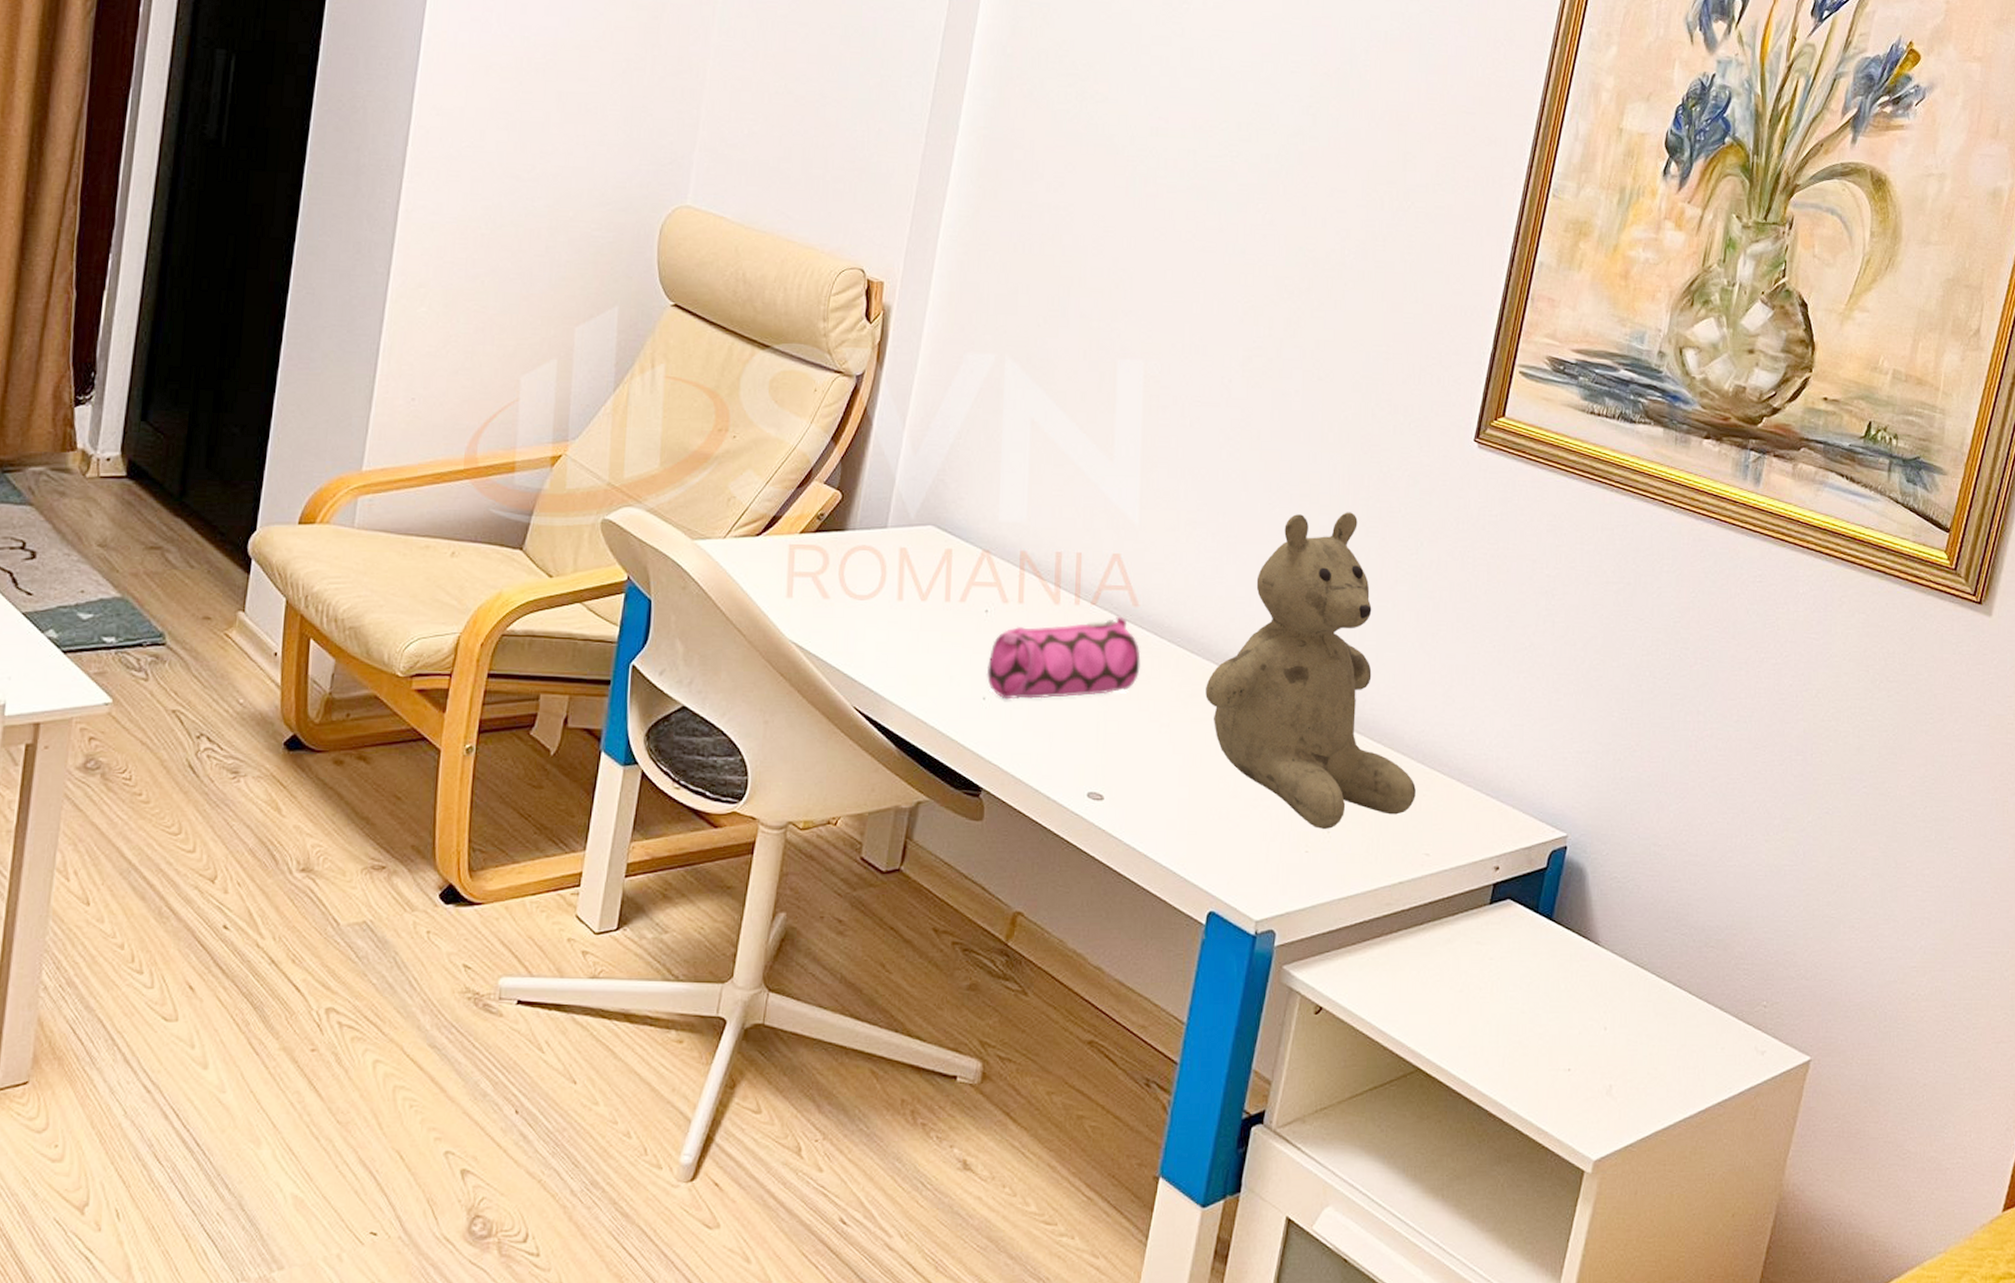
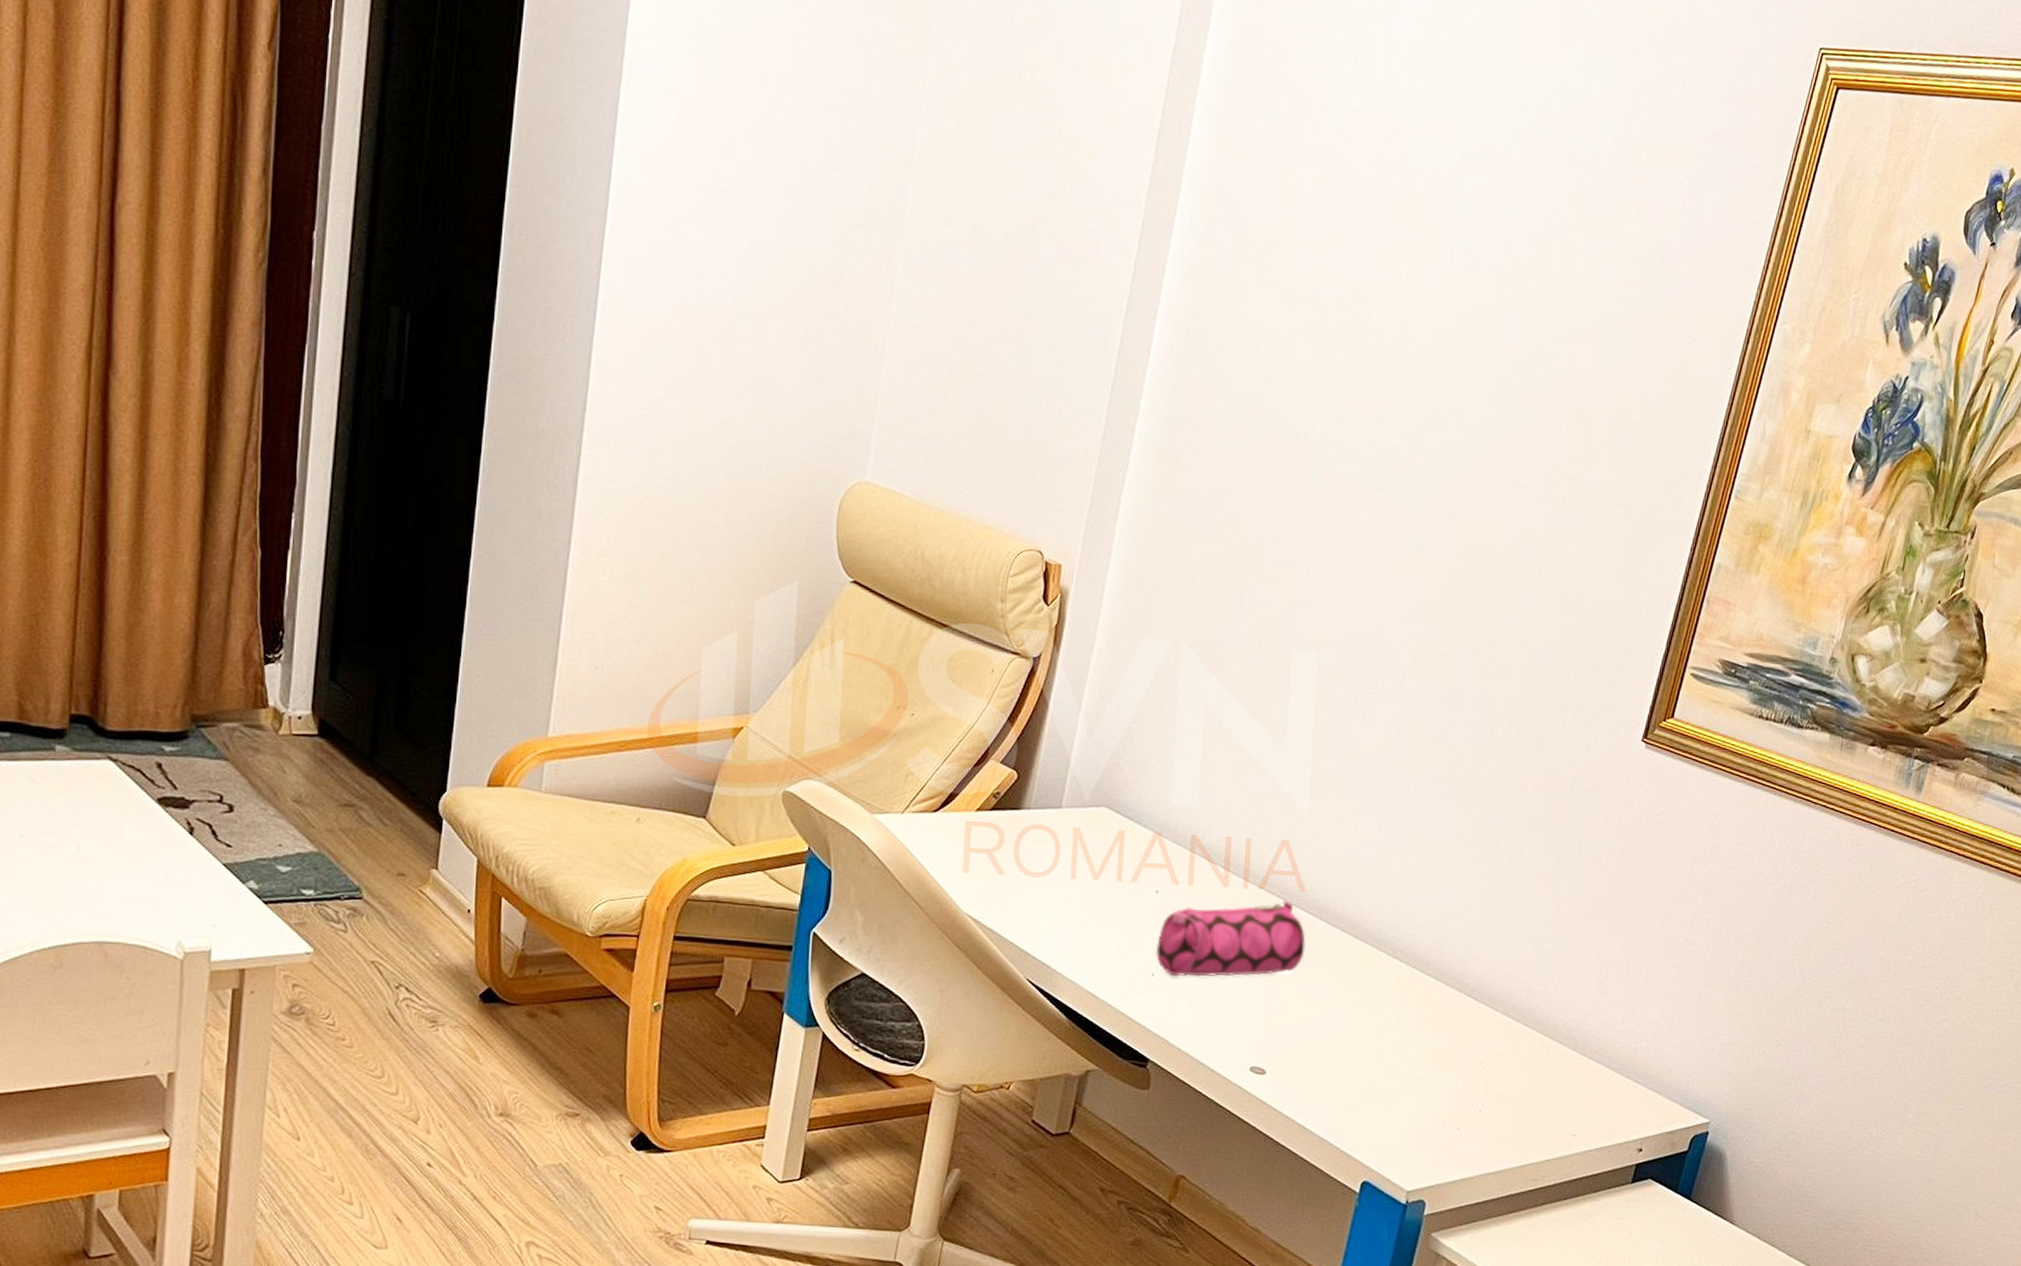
teddy bear: present [1205,512,1416,829] -> none [1367,807,1566,1108]

